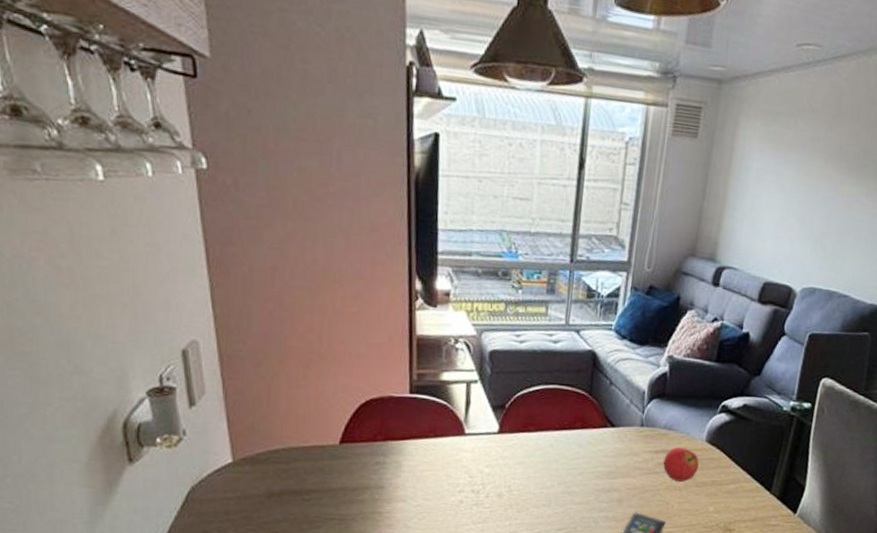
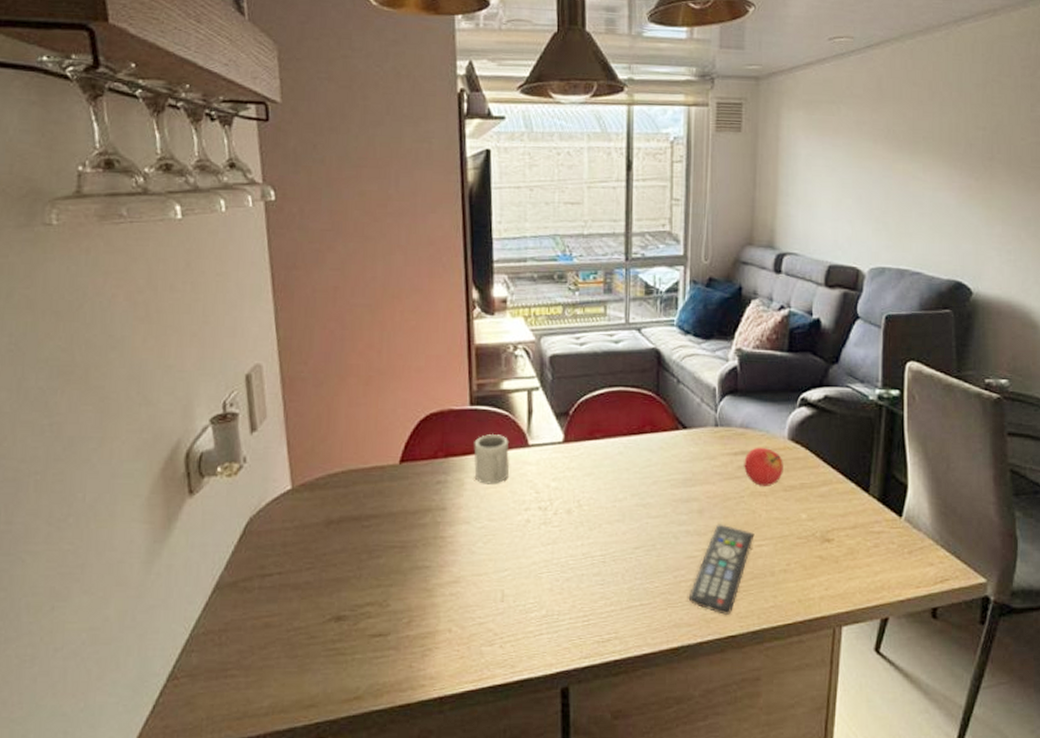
cup: none [411,421,446,468] -> present [474,433,509,484]

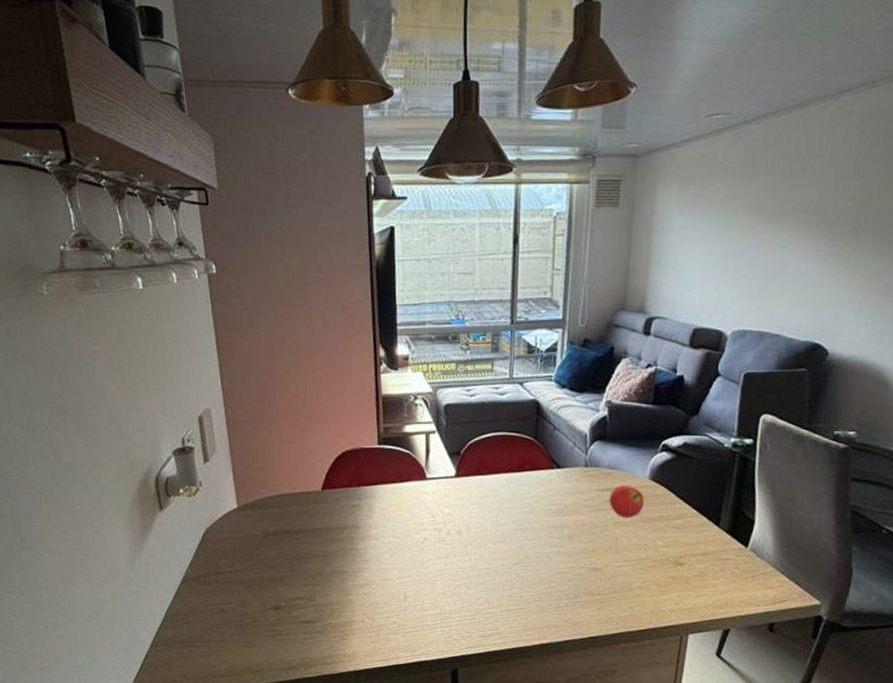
cup: present [474,433,509,484] -> none [381,468,410,509]
remote control: present [688,524,755,616] -> none [557,547,616,621]

